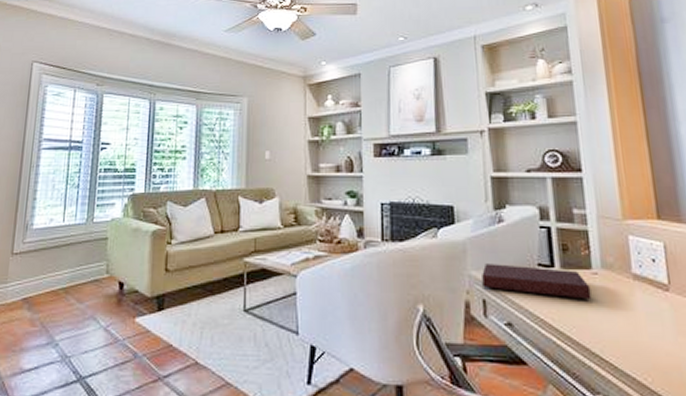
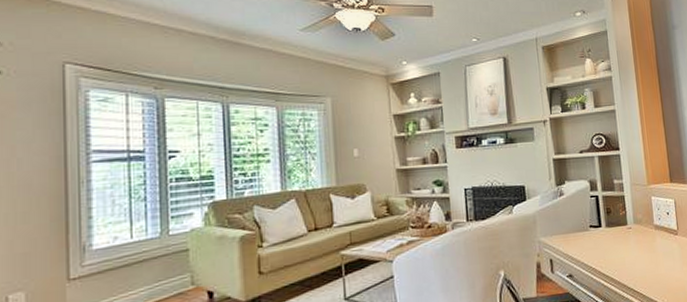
notebook: present [482,264,592,300] -> none [548,227,627,250]

